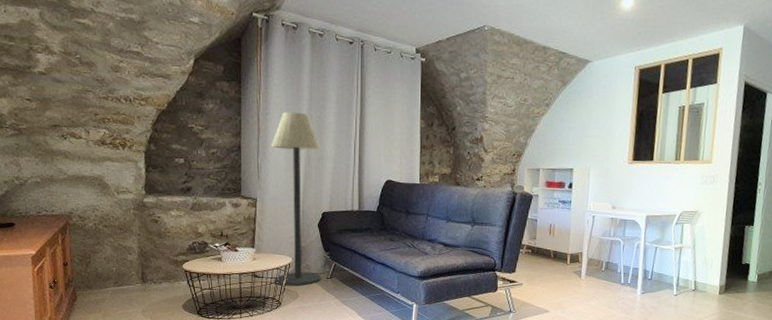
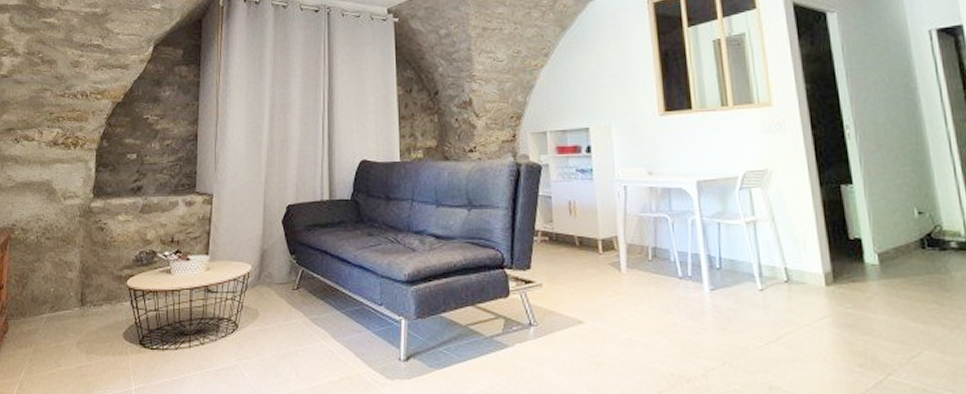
floor lamp: present [270,111,322,286] -> none [229,91,287,302]

